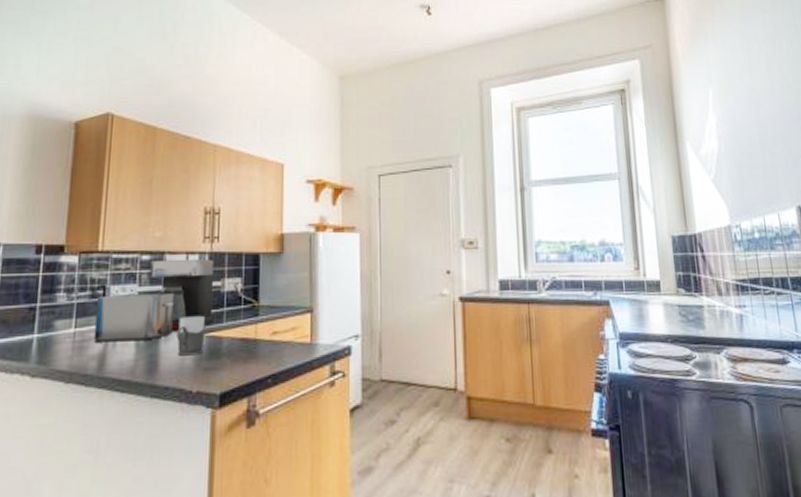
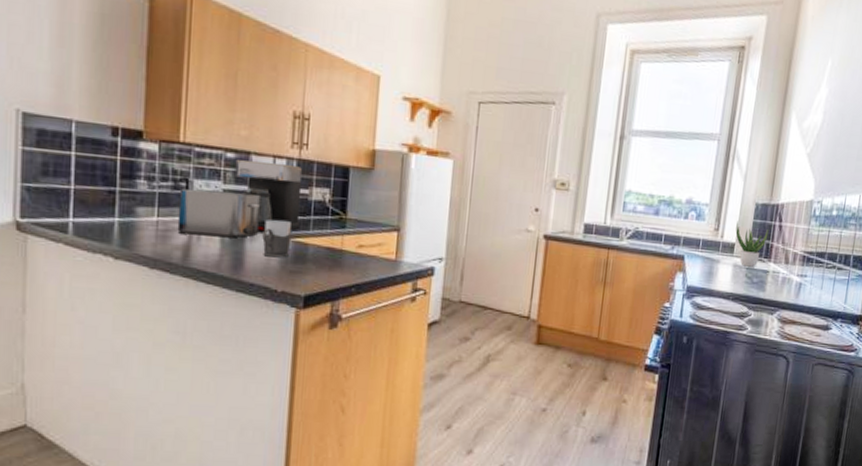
potted plant: none [656,257,693,304] -> present [735,221,769,267]

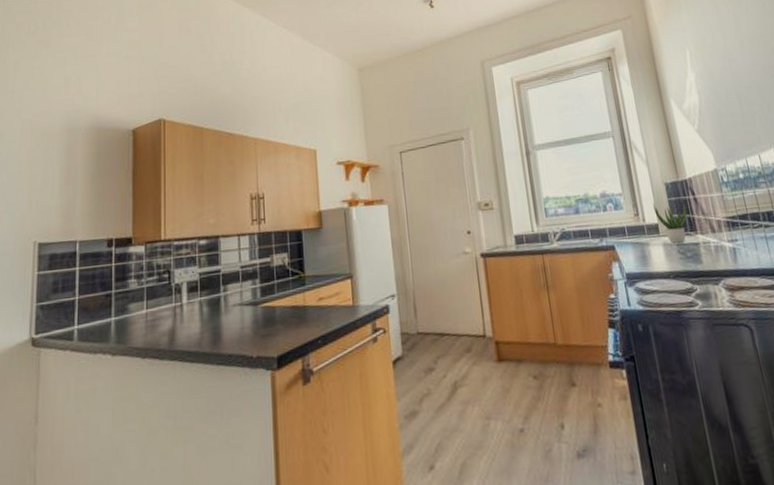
toaster: present [177,188,262,239] -> none [163,270,232,321]
coffee maker: present [234,159,302,233] -> none [207,239,266,306]
mug: present [262,219,292,258] -> none [235,288,260,326]

